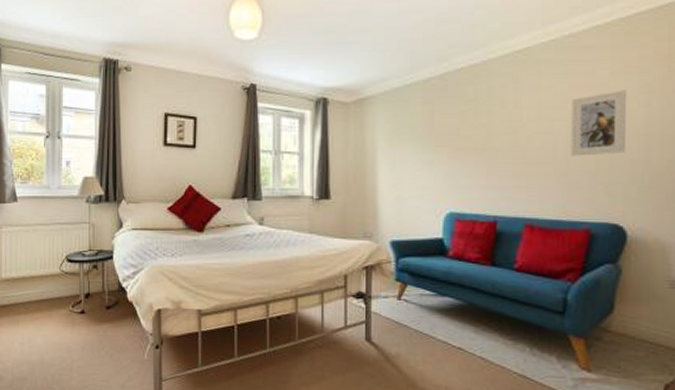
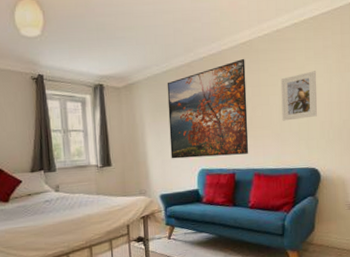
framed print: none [408,70,520,197] -> present [167,58,249,159]

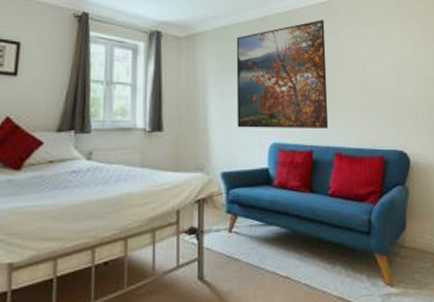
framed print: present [280,71,317,121] -> none [363,40,403,93]

